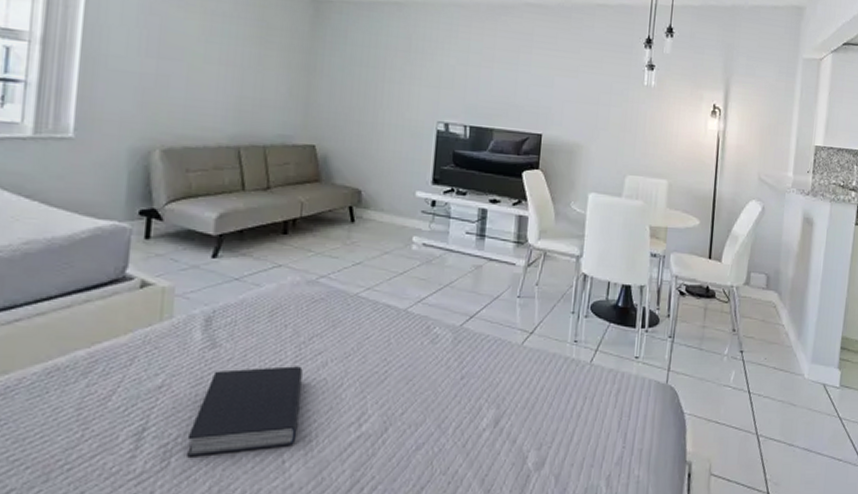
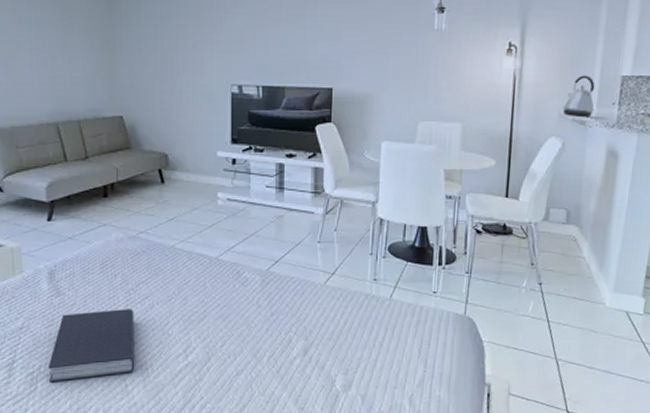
kettle: none [762,142,792,184] -> present [562,75,595,118]

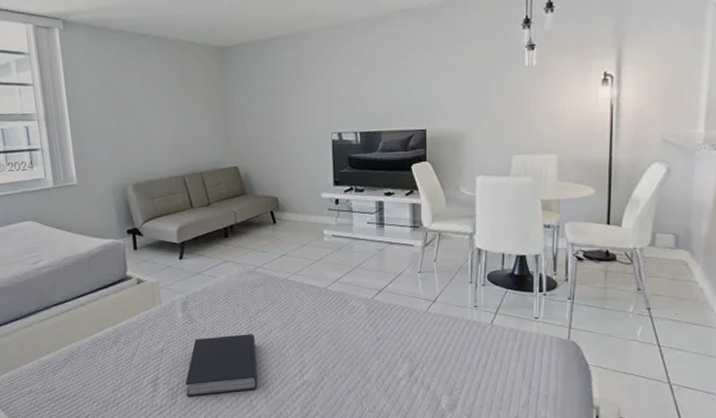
kettle: present [562,75,595,118] -> none [666,98,702,142]

